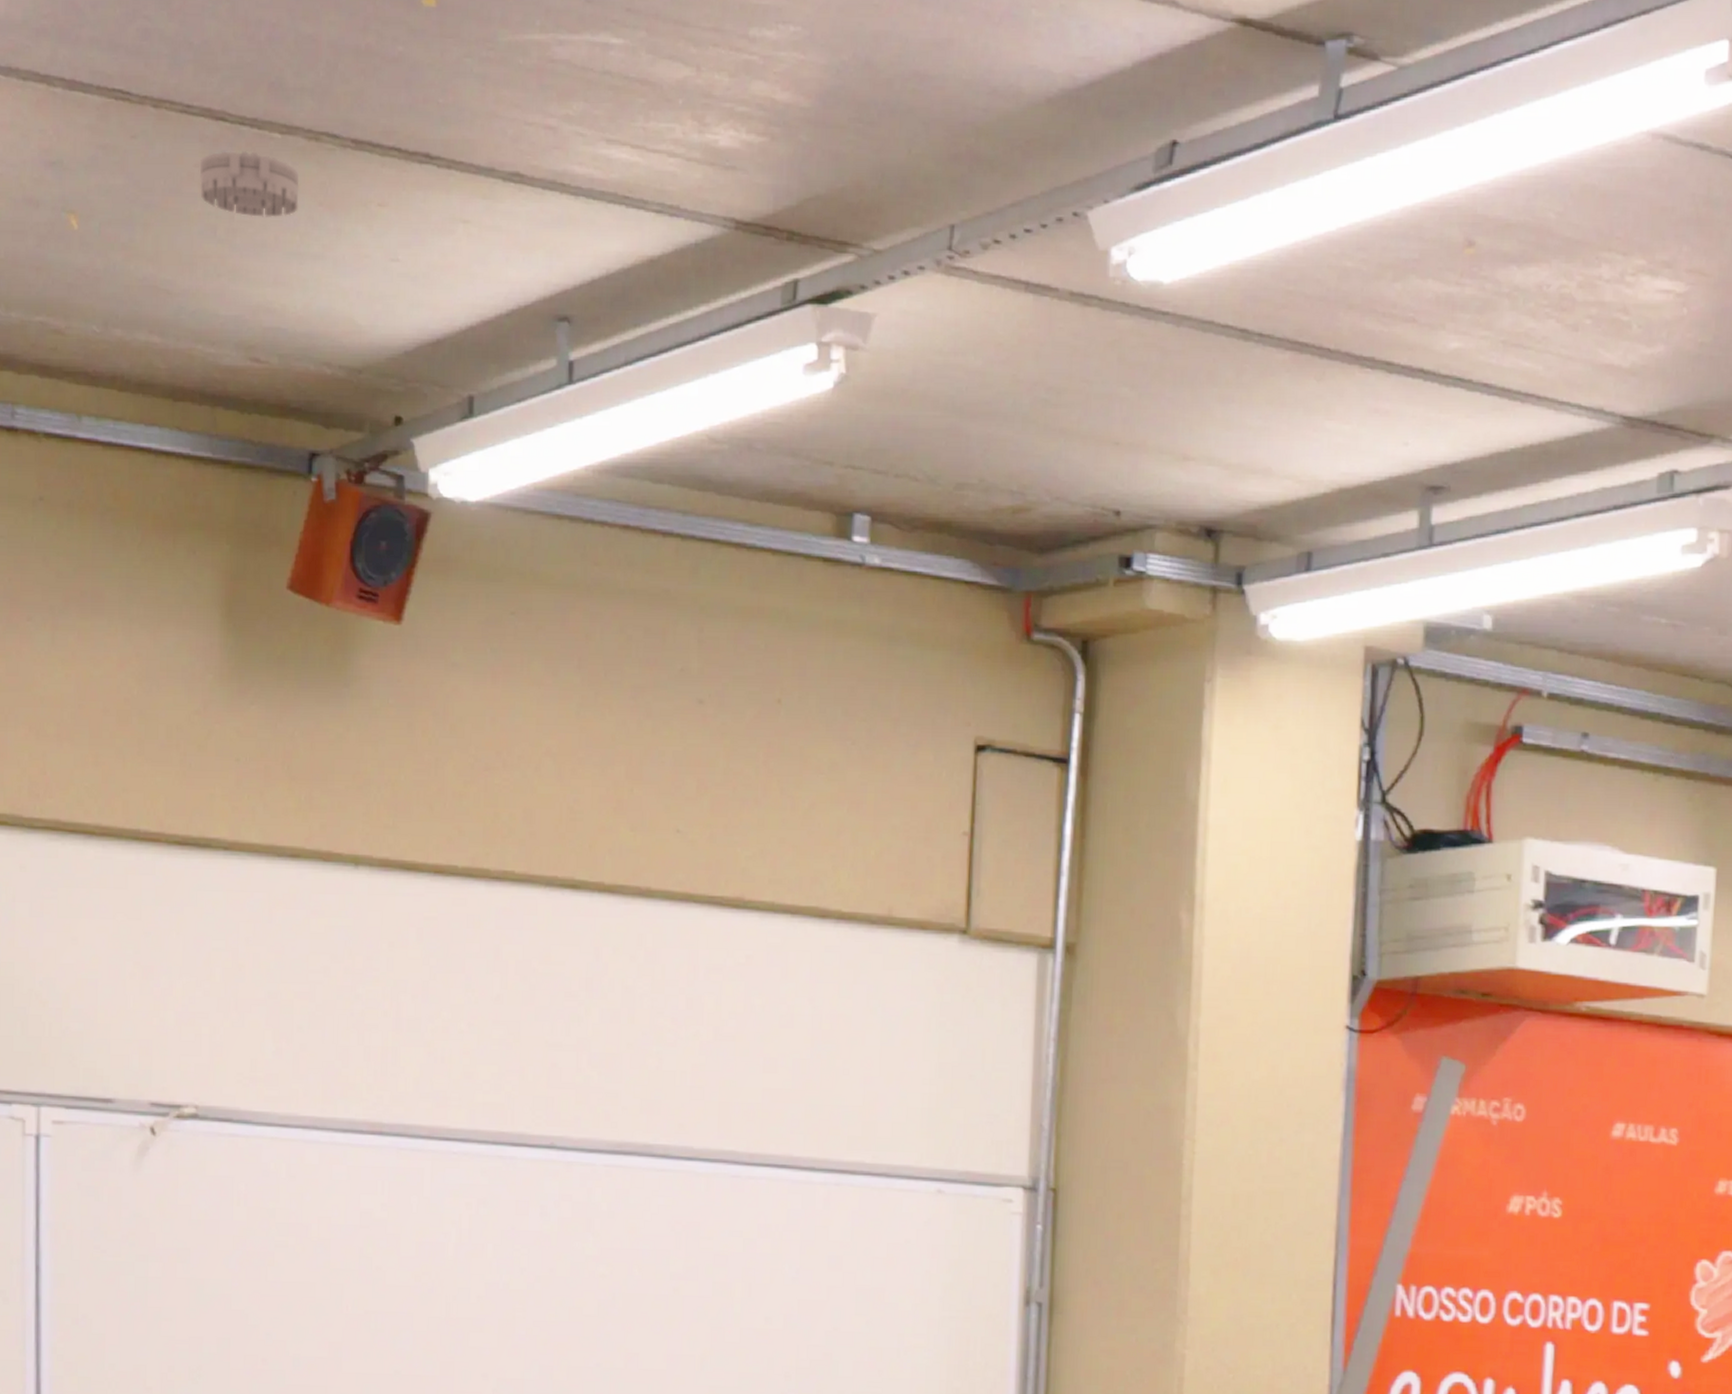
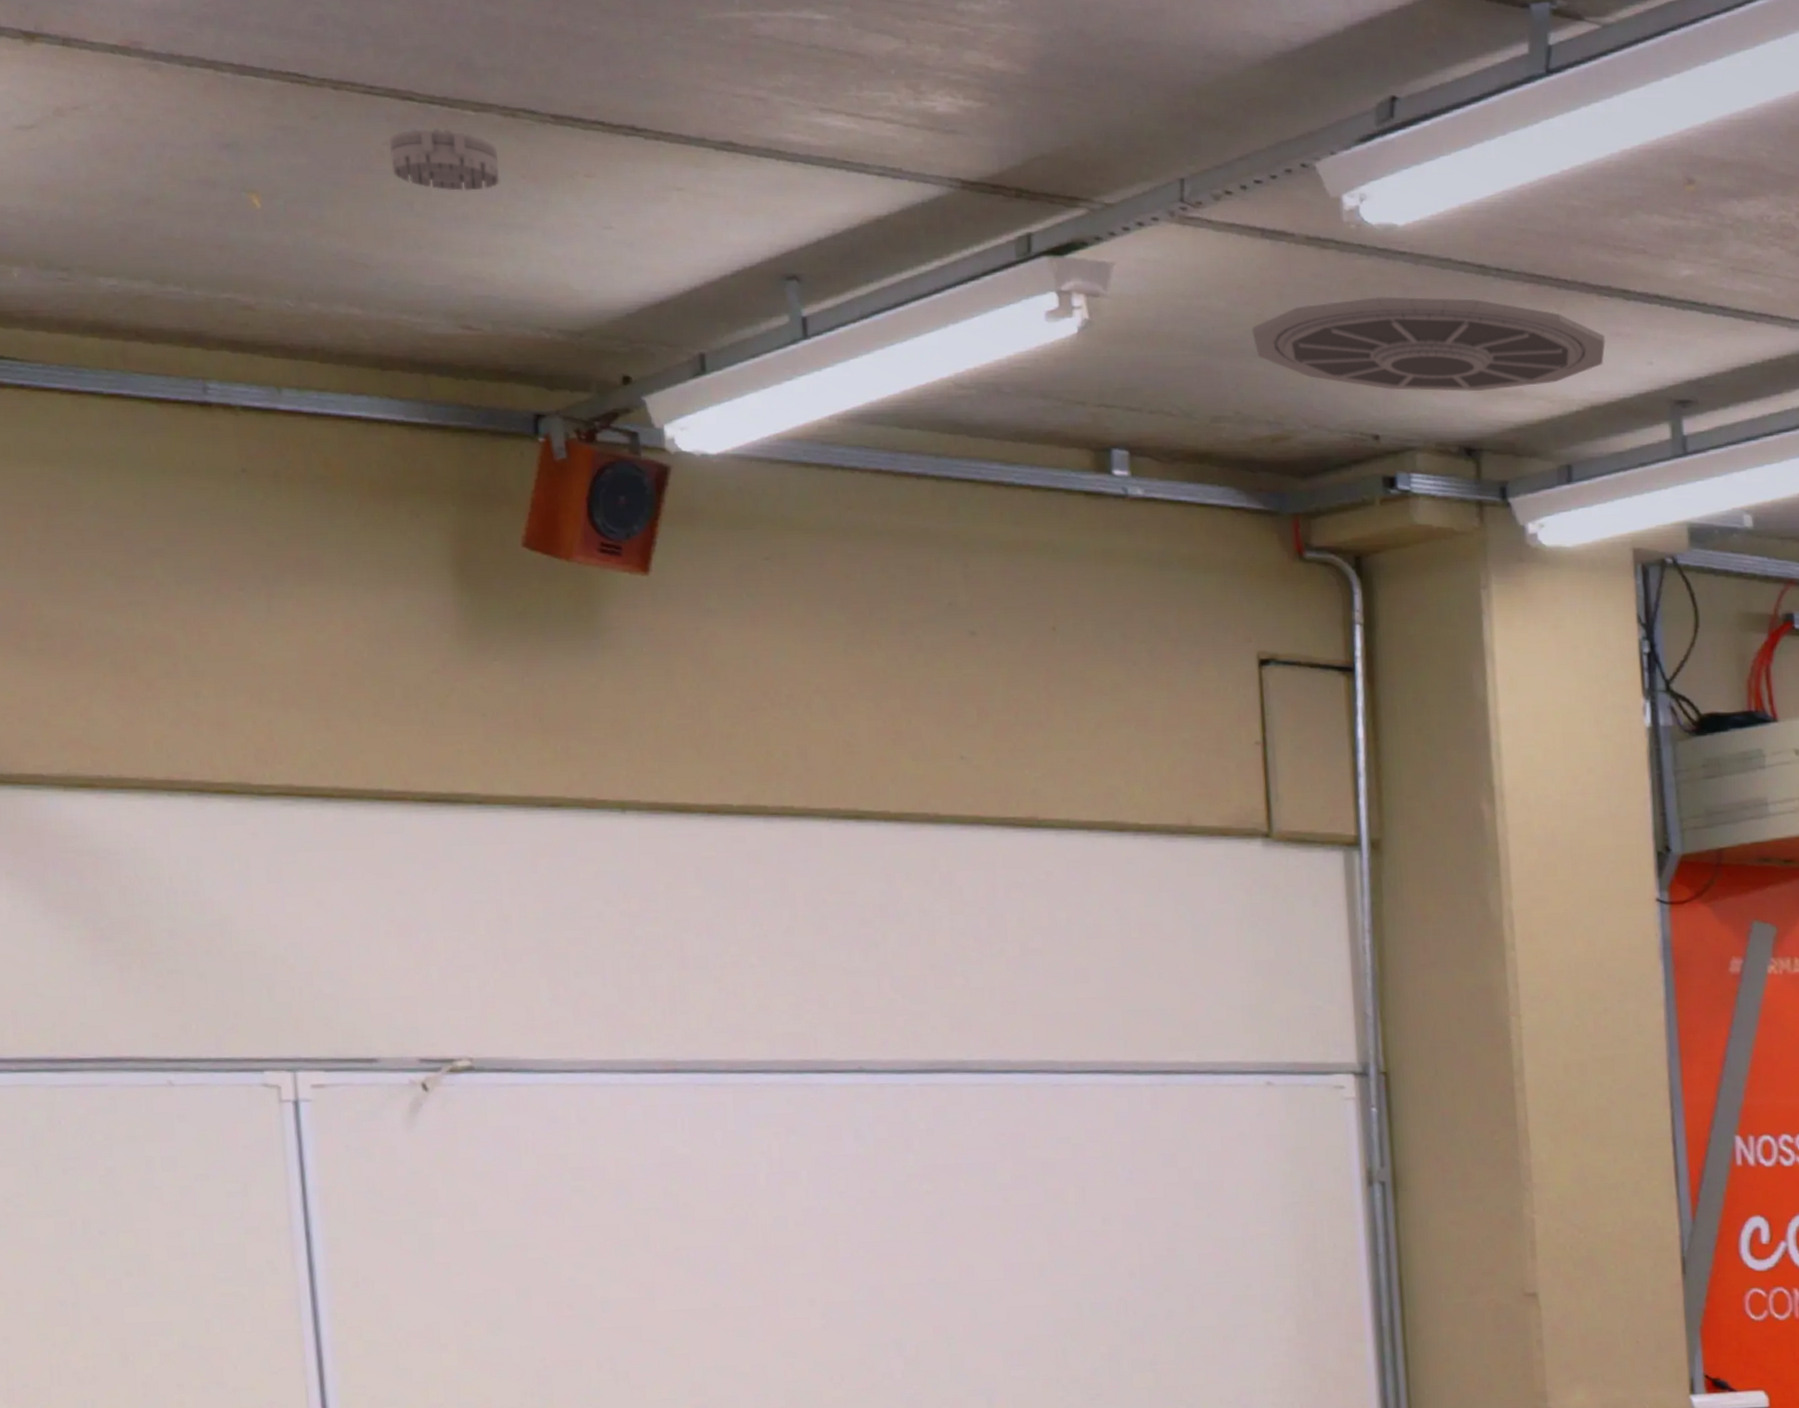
ceiling vent: none [1005,360,1363,468] -> present [1251,297,1606,392]

